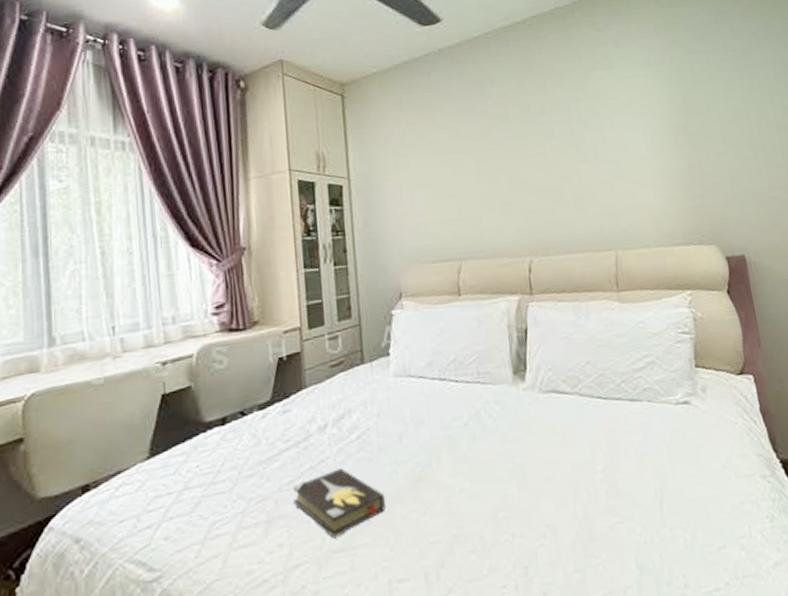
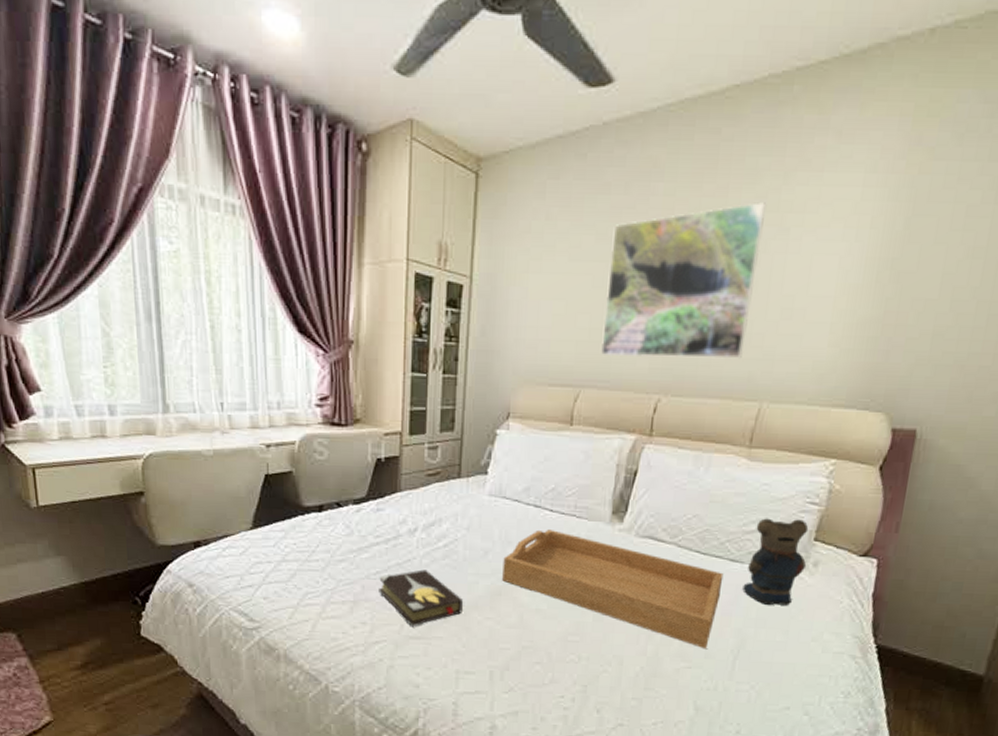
serving tray: none [418,400,633,498] -> present [502,529,724,648]
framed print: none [463,95,591,230] -> present [601,202,766,359]
teddy bear: none [643,349,696,439] -> present [742,518,809,605]

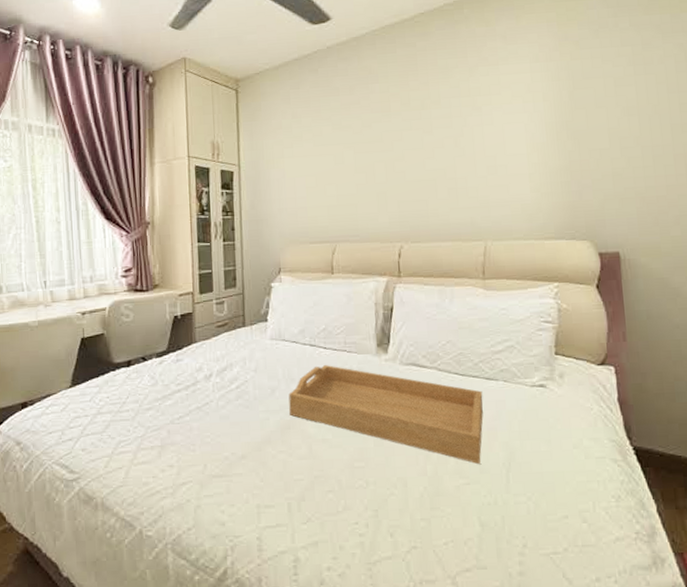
hardback book: present [379,569,463,627] -> none [182,411,258,466]
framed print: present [601,202,766,359] -> none [345,90,464,216]
teddy bear: present [742,518,809,605] -> none [502,337,553,417]

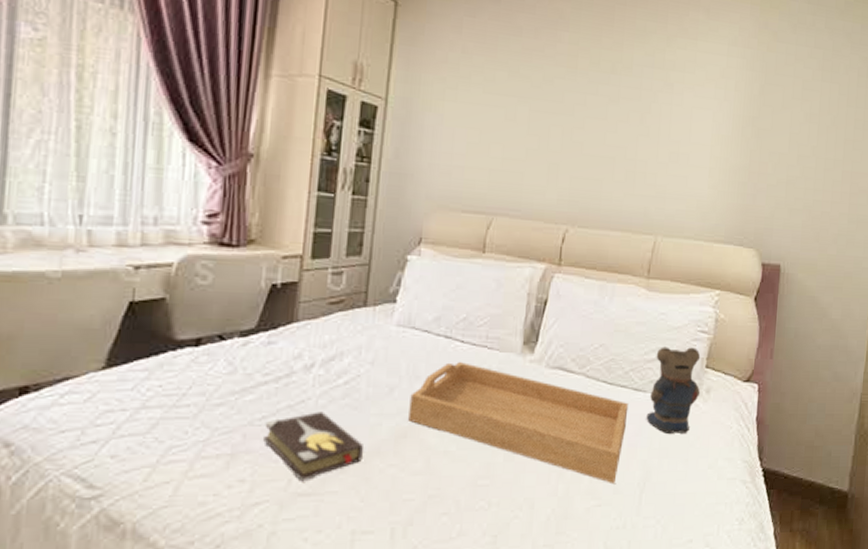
hardback book: none [182,411,258,466] -> present [263,412,363,482]
teddy bear: none [502,337,553,417] -> present [646,347,701,433]

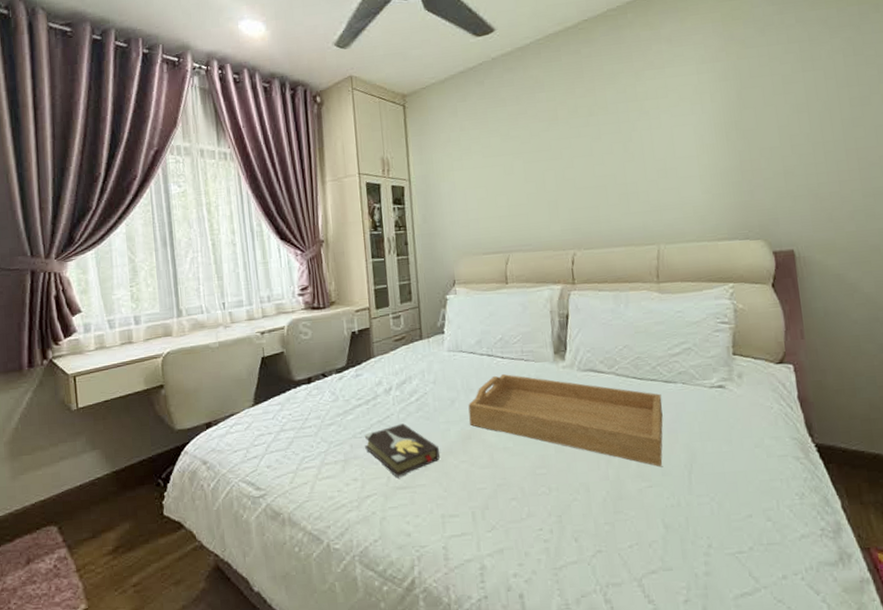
teddy bear: present [646,347,701,433] -> none [679,338,731,418]

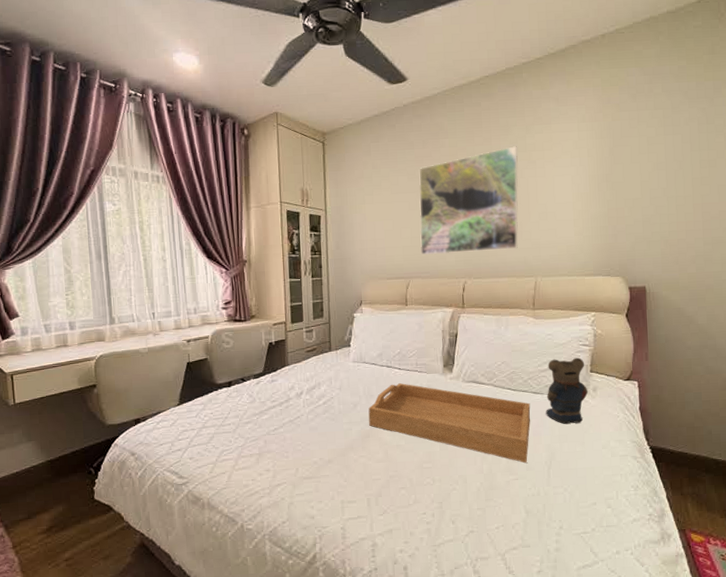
hardback book: present [364,423,440,478] -> none [277,423,342,470]
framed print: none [513,96,635,225] -> present [418,146,519,255]
teddy bear: none [679,338,731,418] -> present [546,357,588,424]

